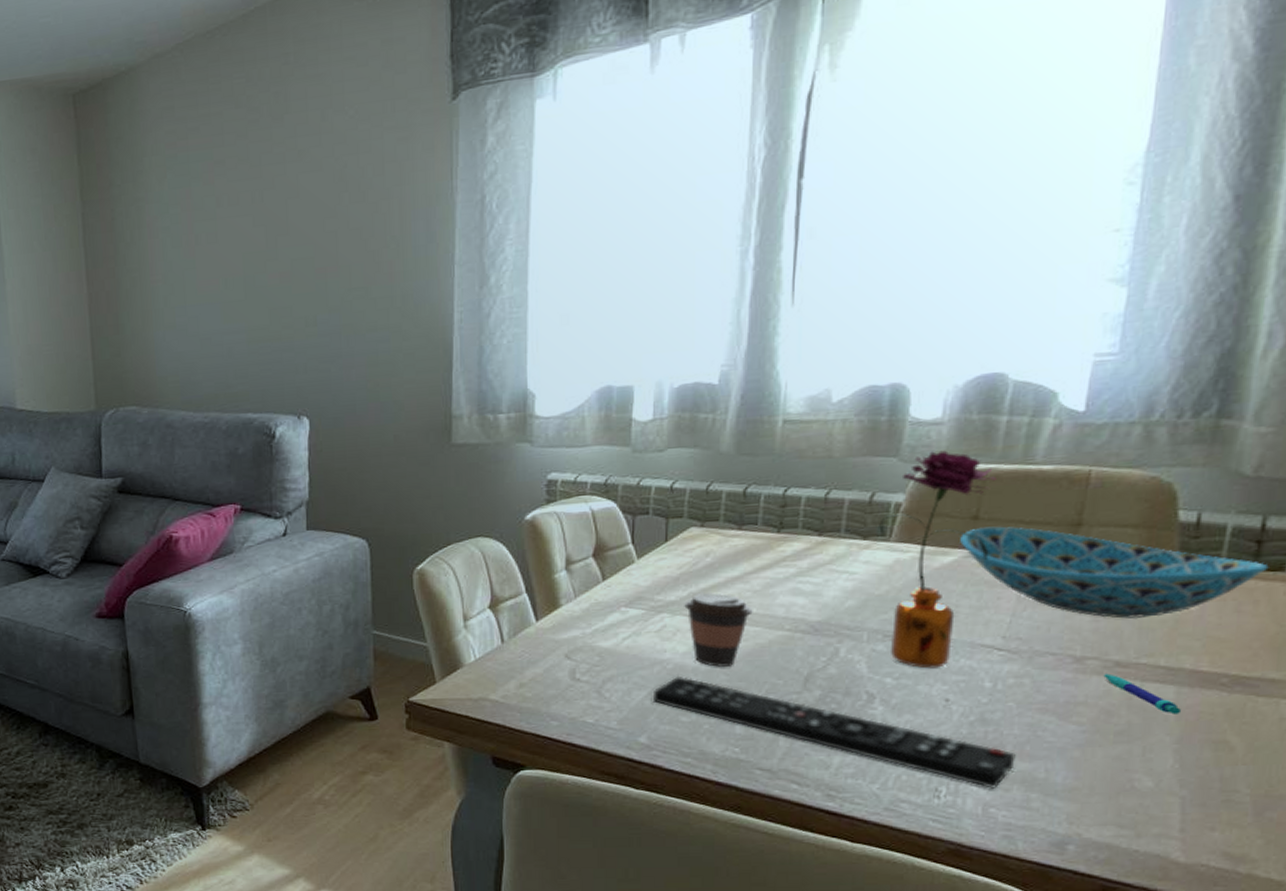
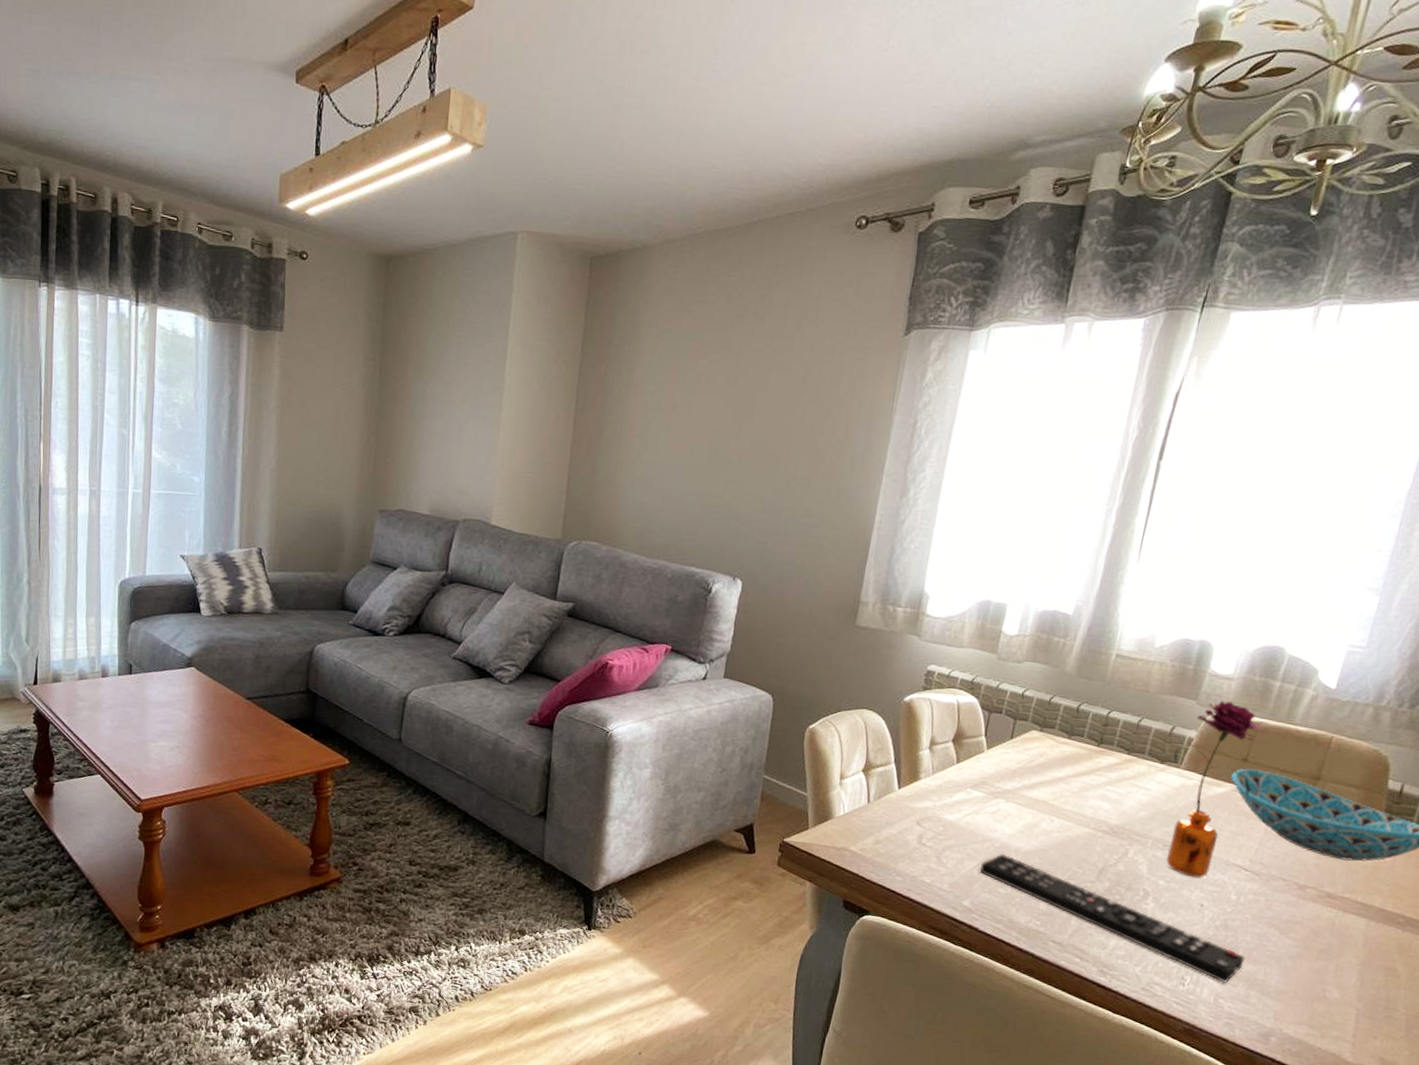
coffee cup: present [684,592,753,667] -> none [1016,786,1069,852]
pen: present [1103,673,1181,715] -> none [1317,902,1367,942]

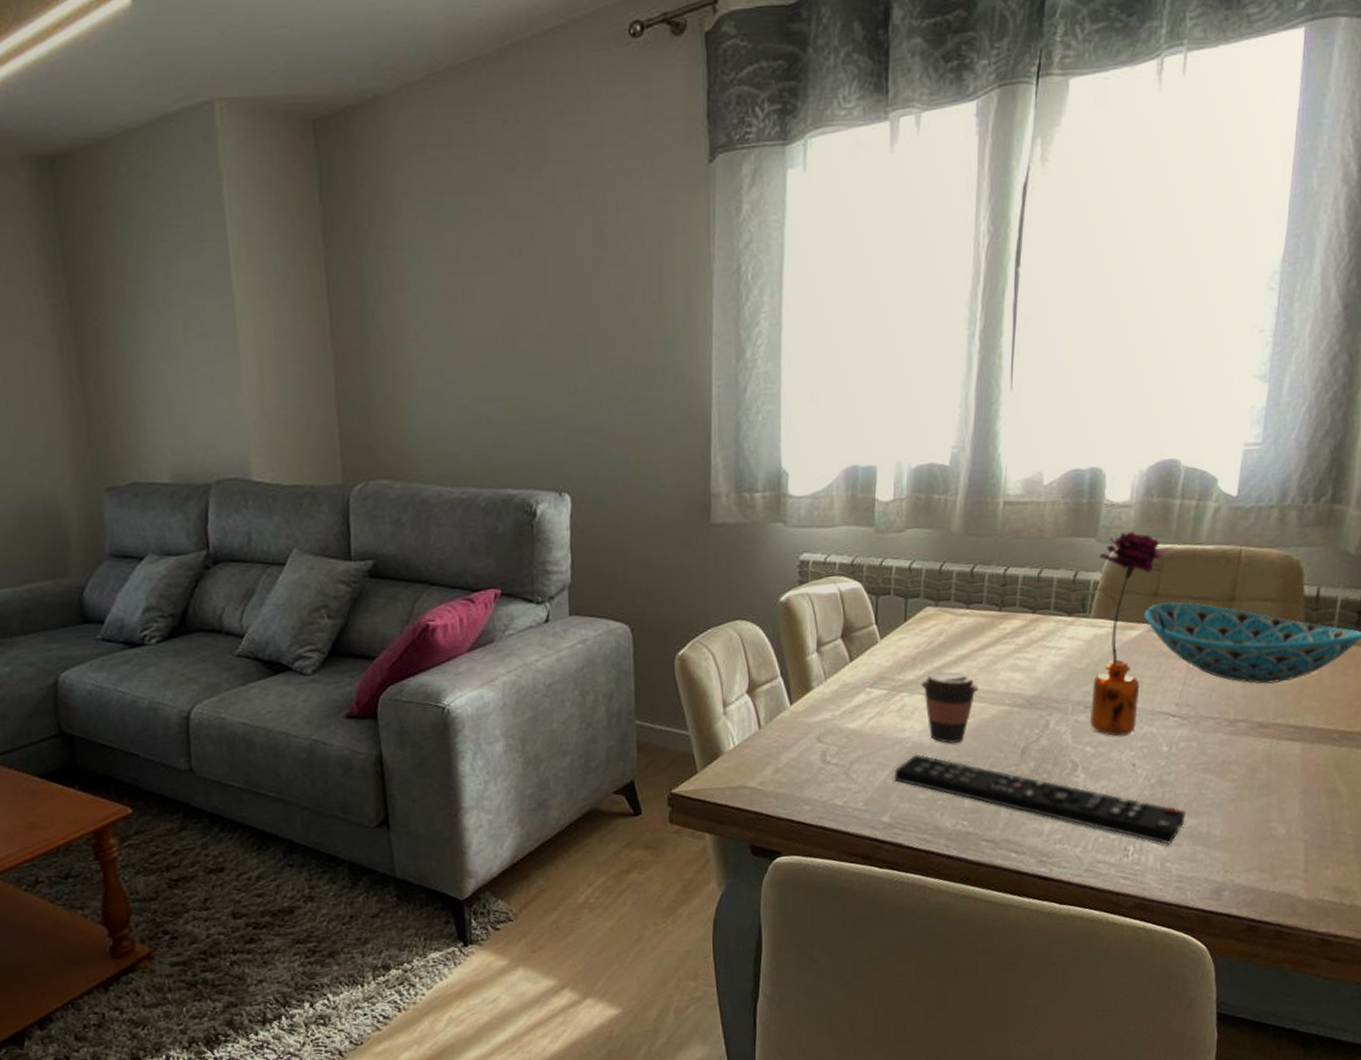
coffee cup: none [1016,786,1069,852] -> present [921,670,979,744]

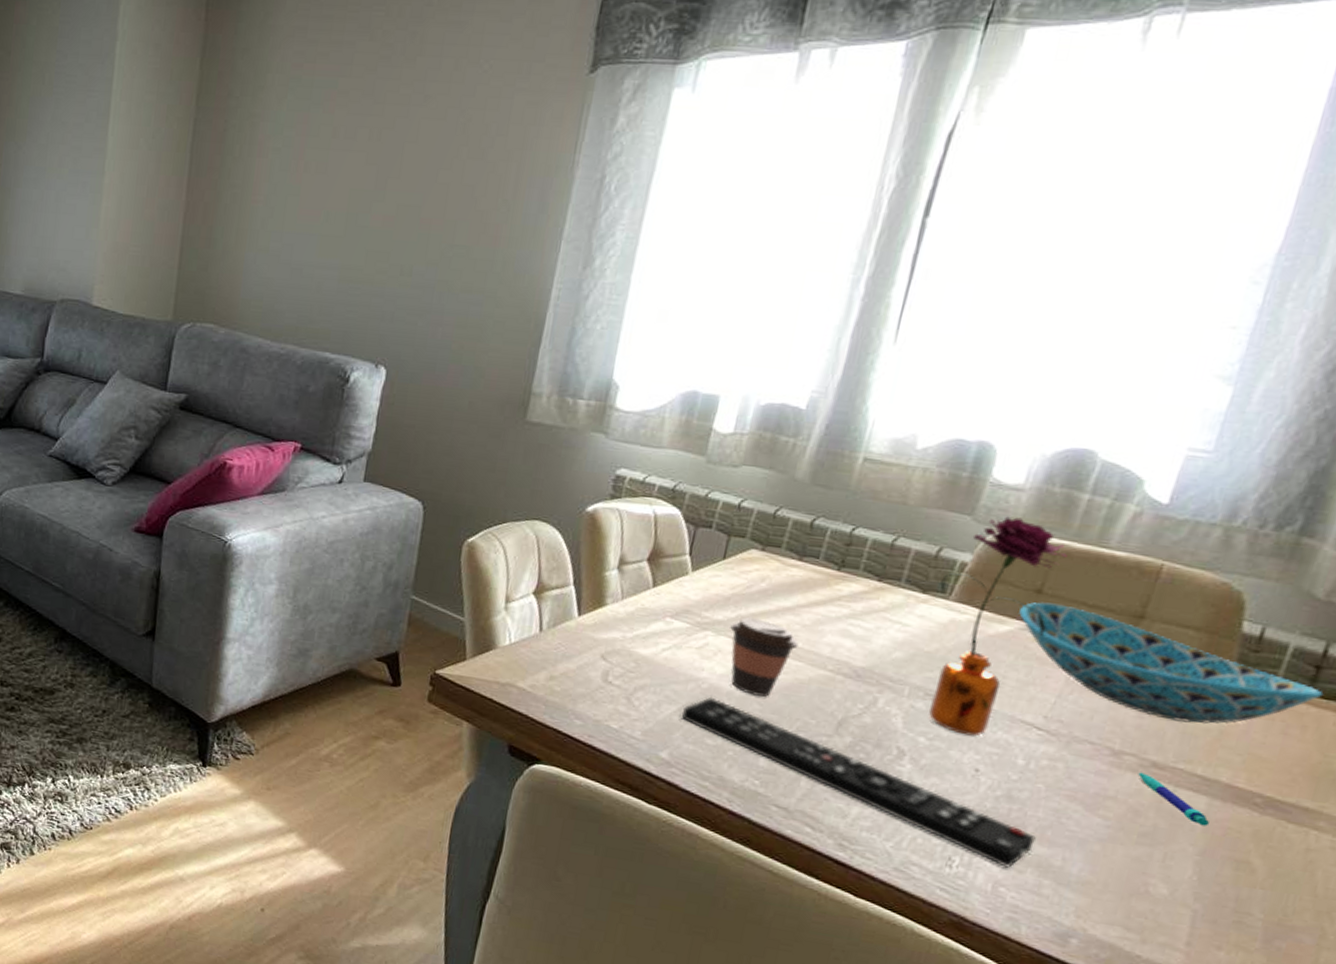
pen: none [1250,734,1305,768] -> present [1138,772,1209,827]

